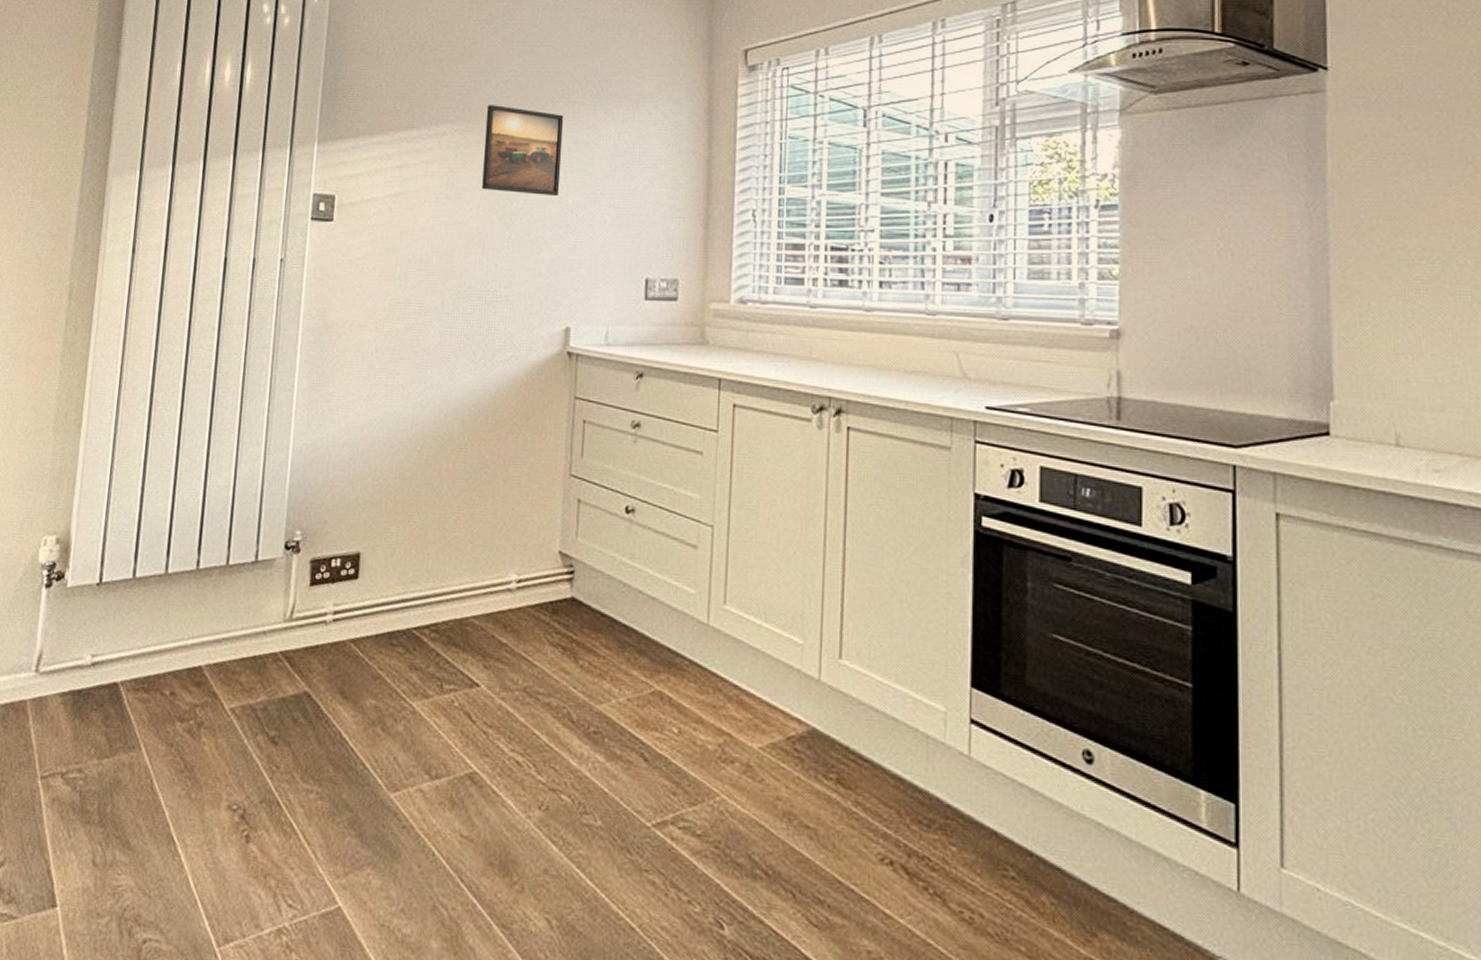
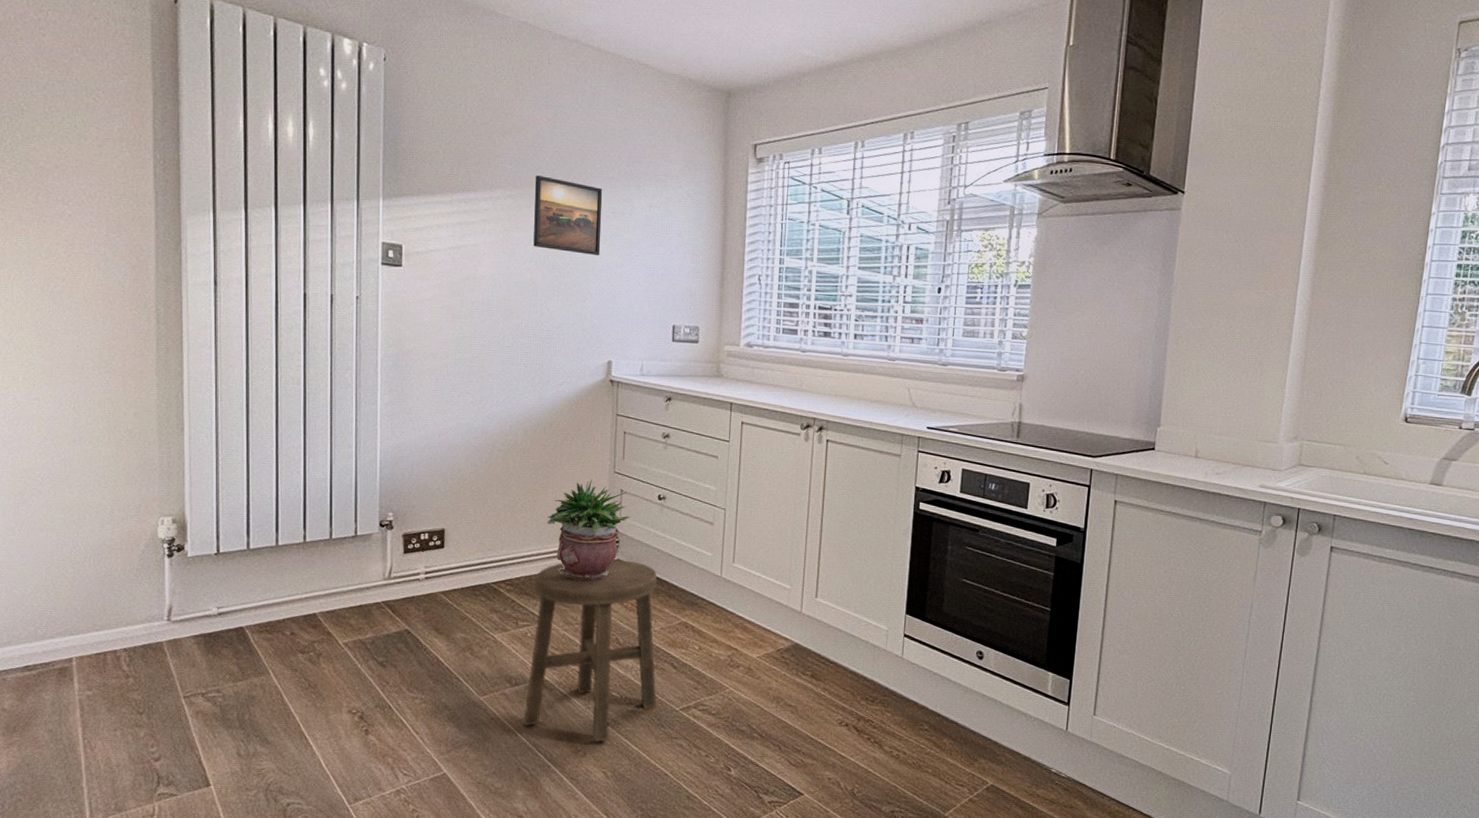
stool: none [443,597,624,871] -> present [523,559,658,742]
potted plant: none [484,484,590,627] -> present [547,479,631,580]

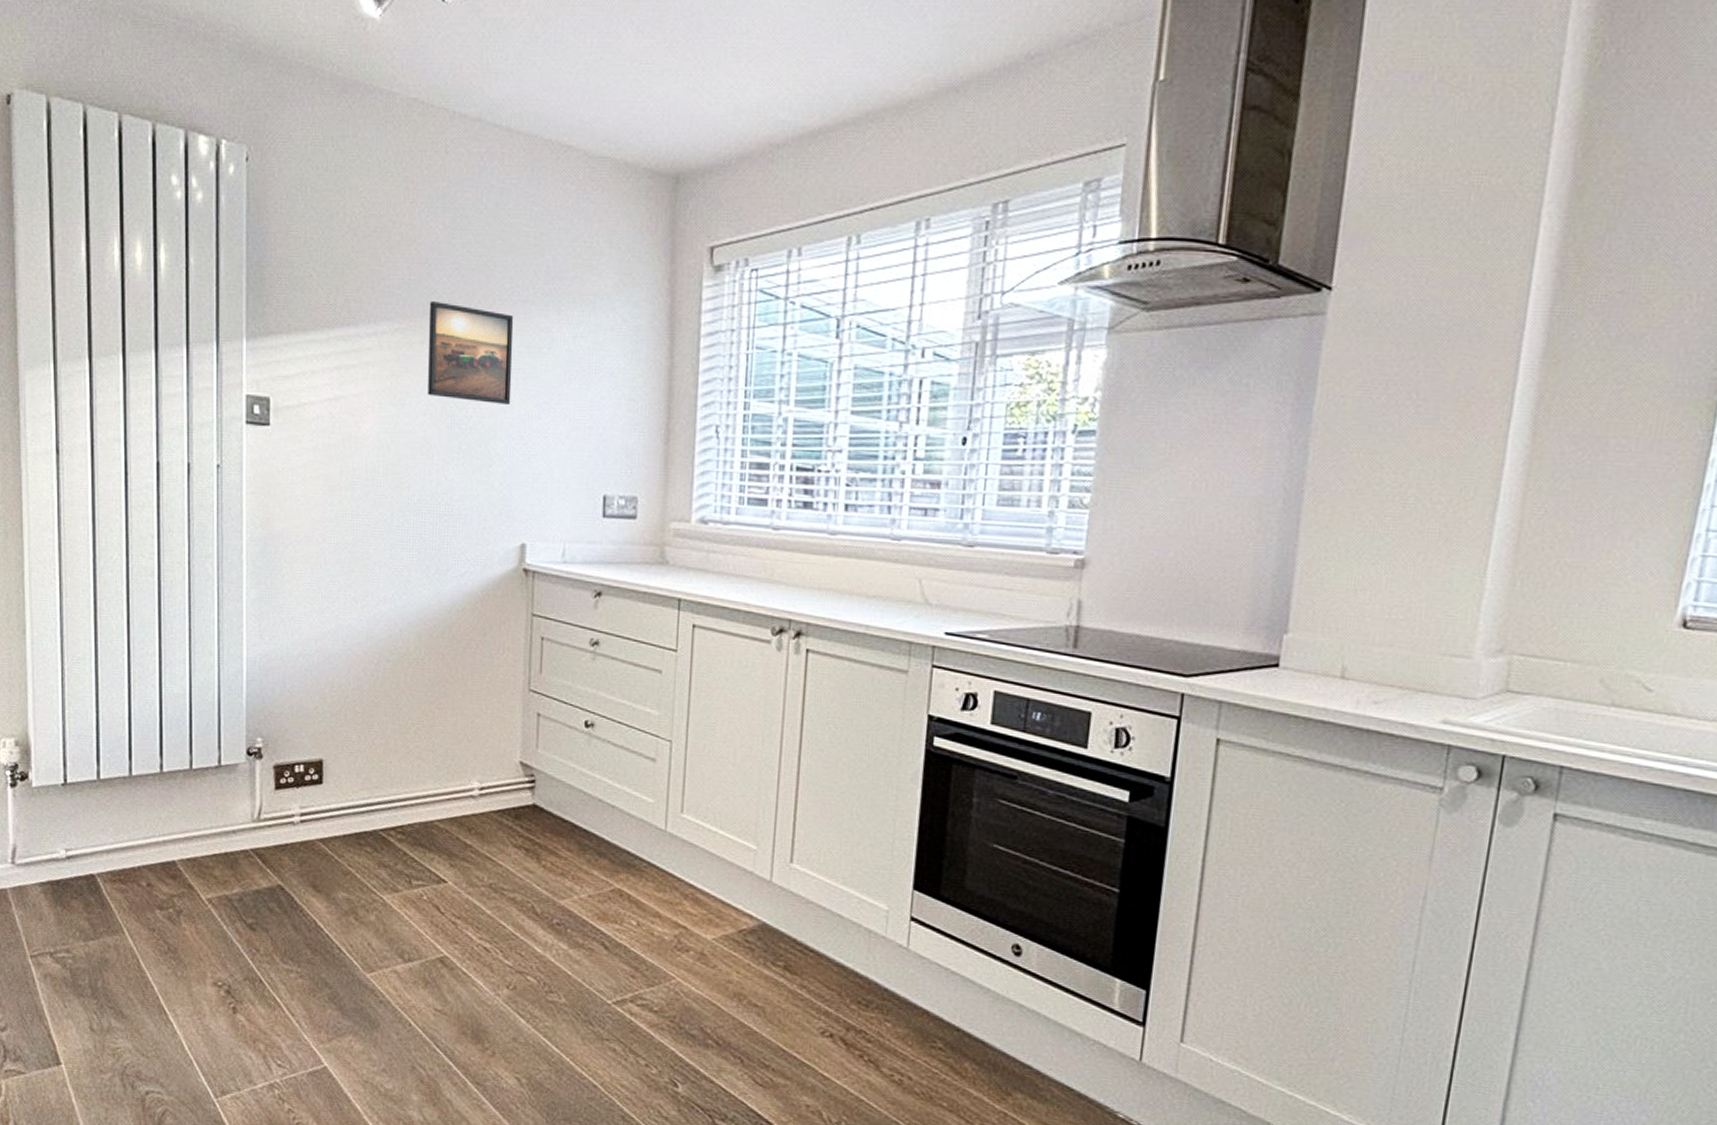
stool: present [523,559,658,742] -> none [419,804,584,1039]
potted plant: present [547,479,631,580] -> none [446,698,550,830]

